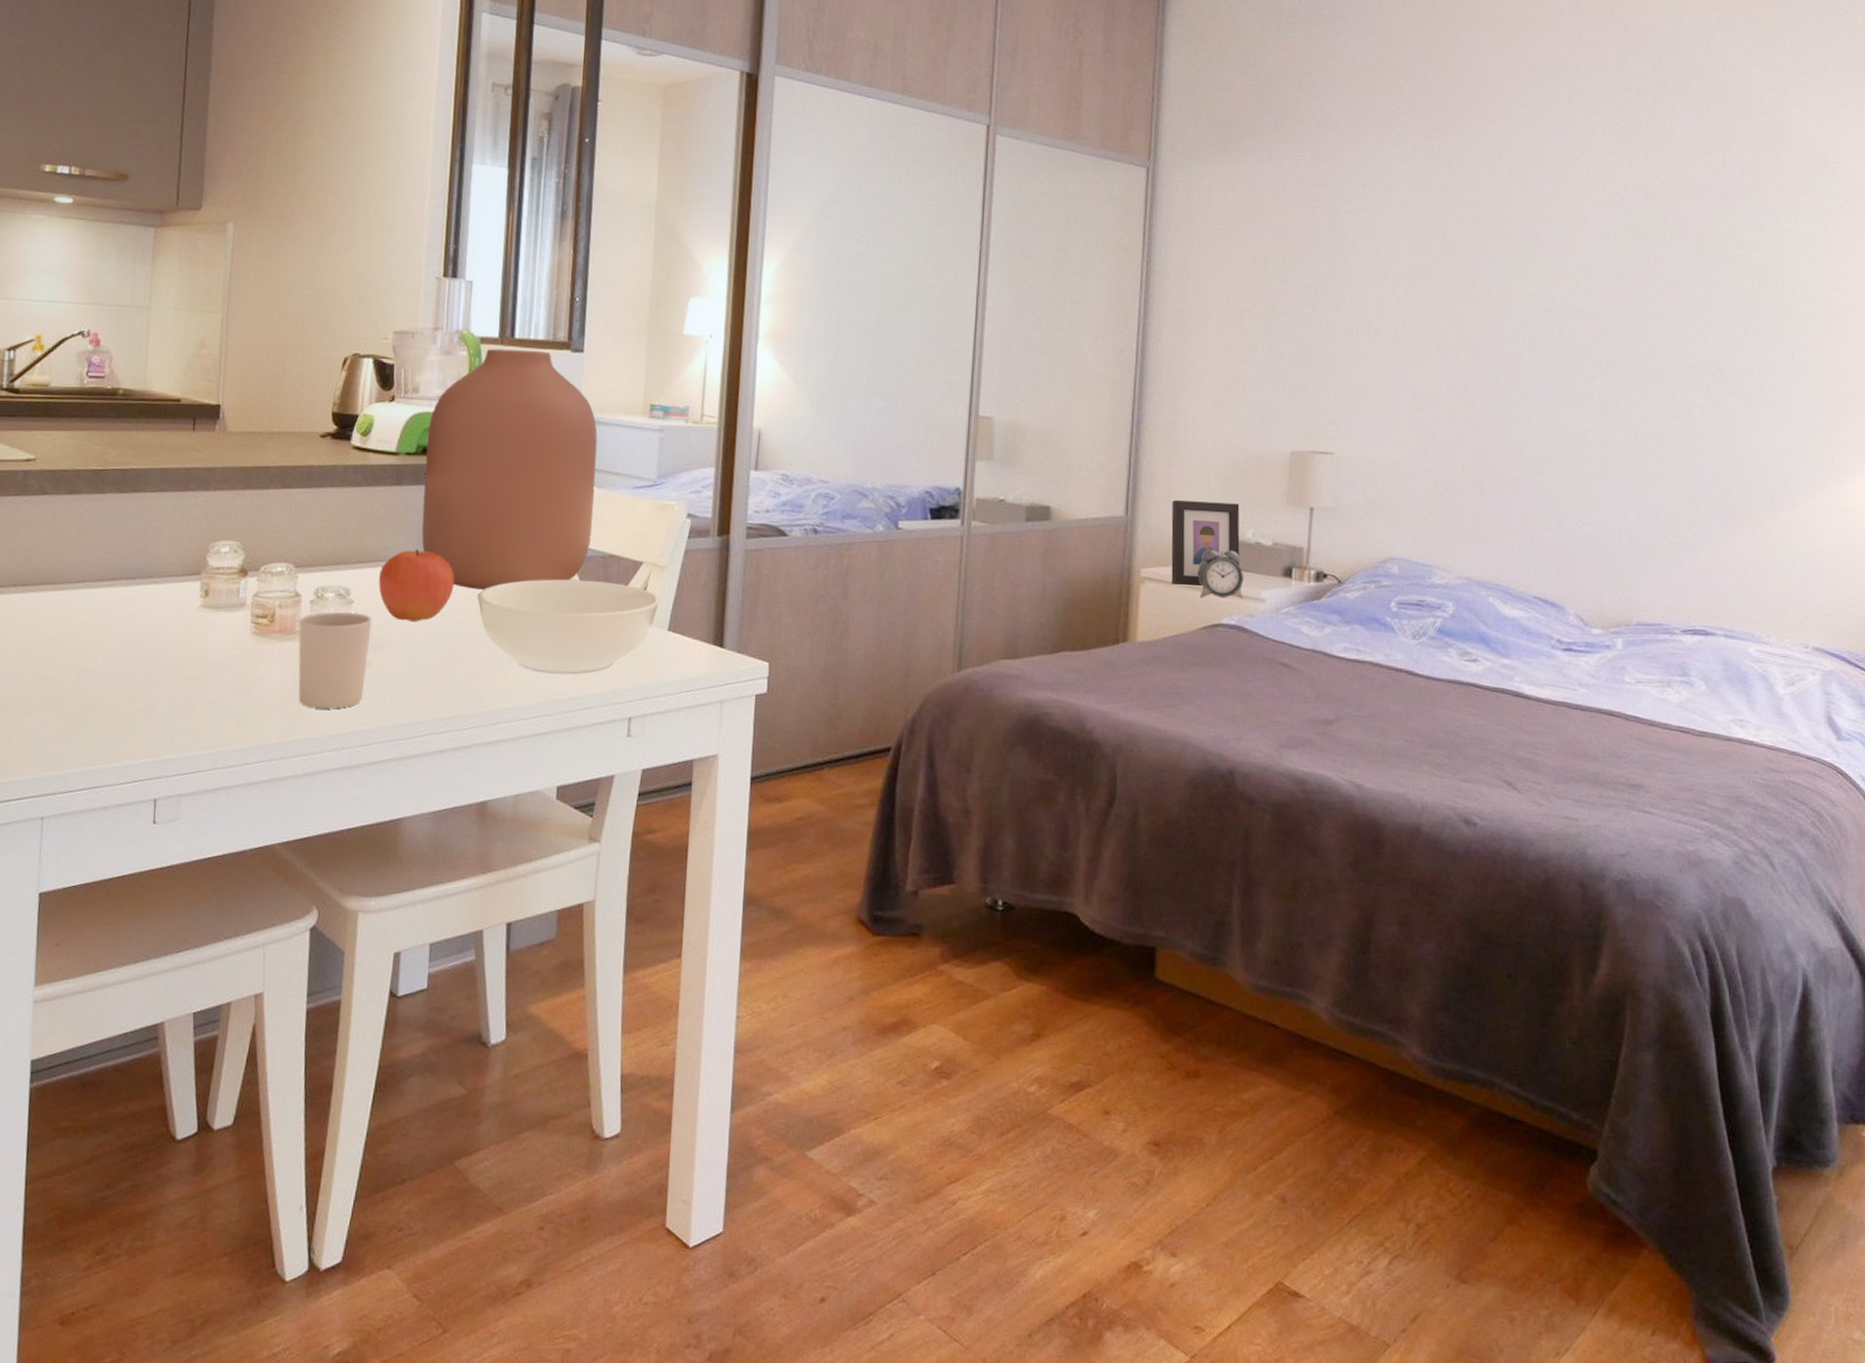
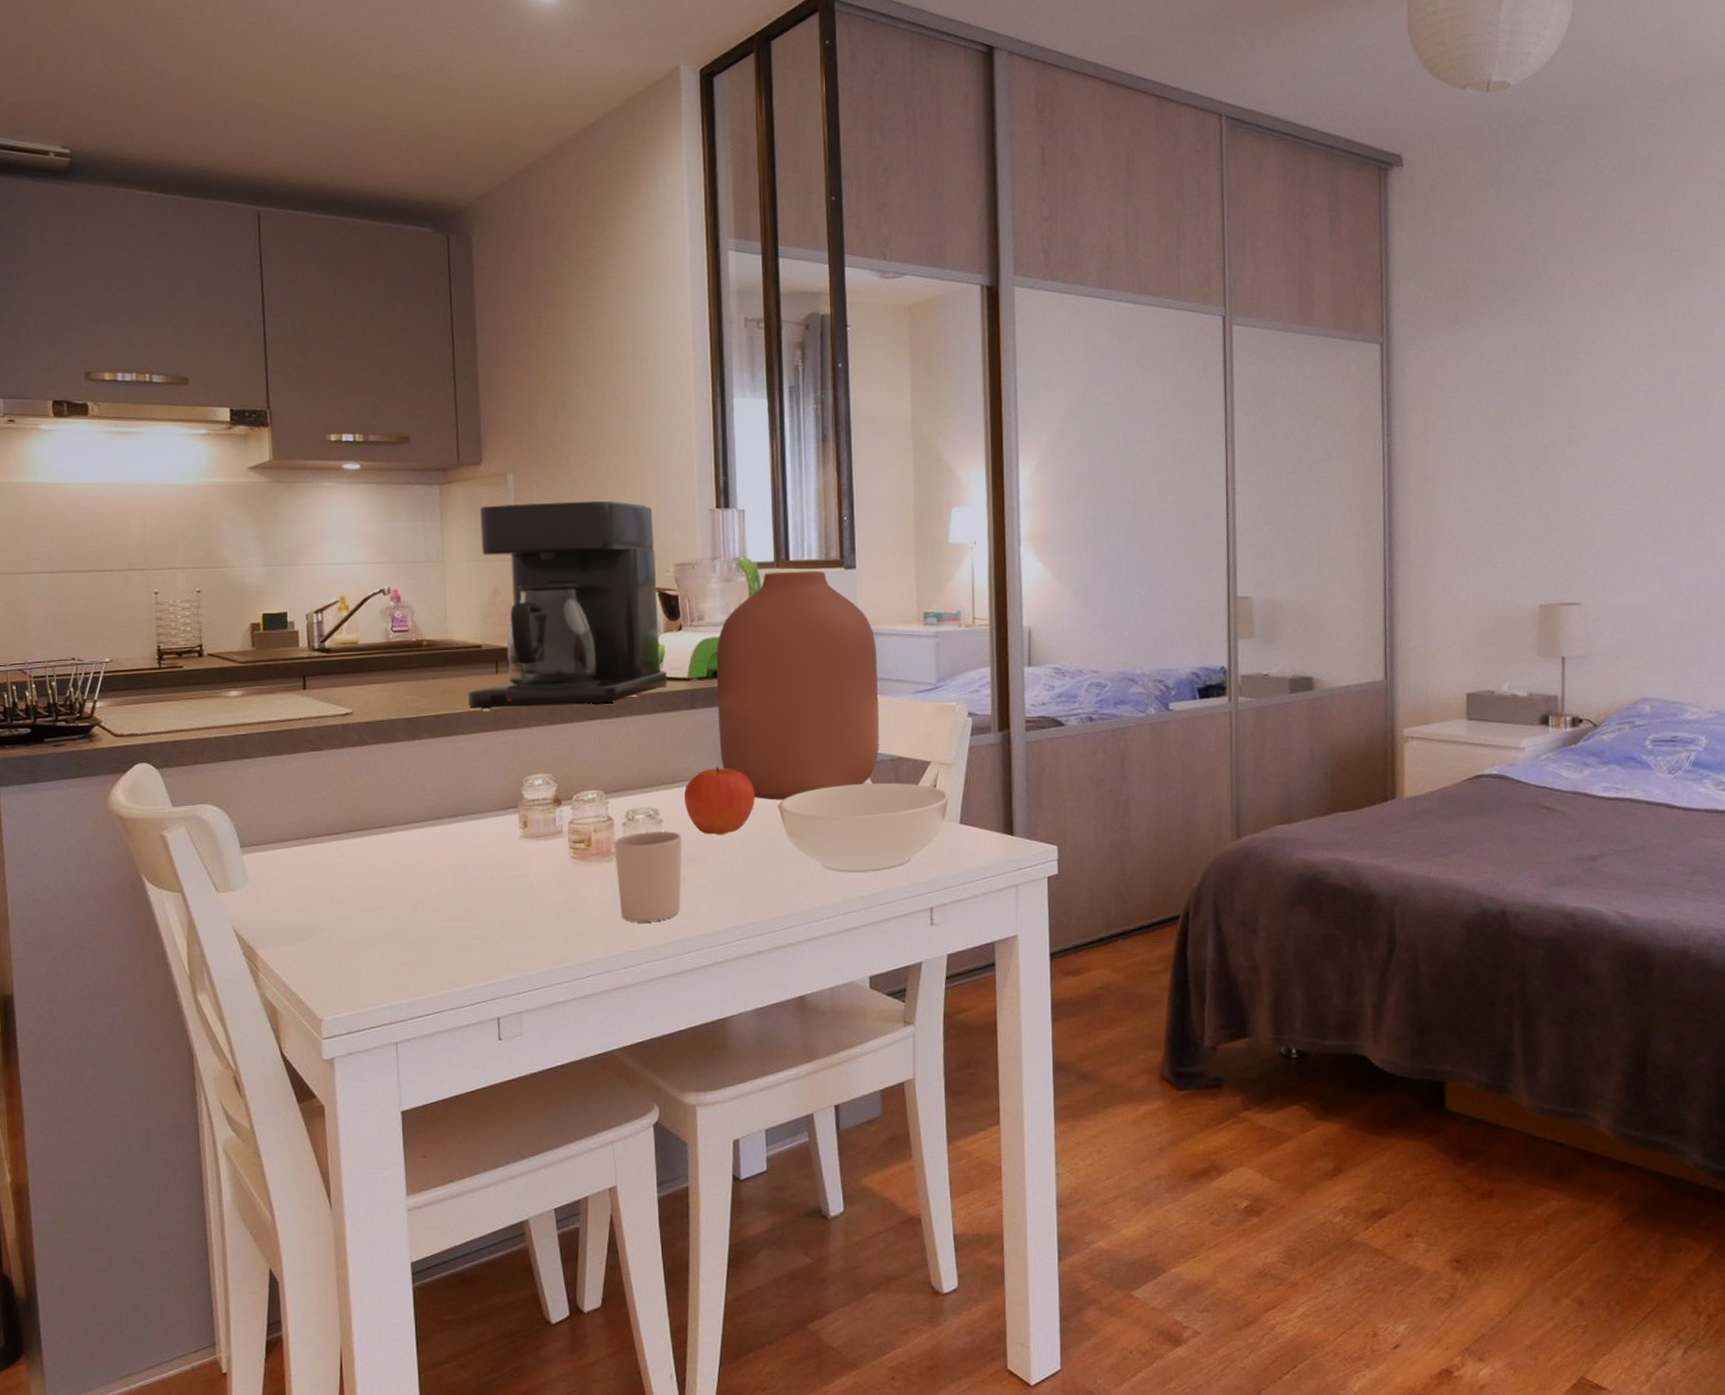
coffee maker: none [160,253,376,473] -> present [467,500,668,710]
picture frame: present [1171,500,1240,587] -> none [1429,659,1497,742]
alarm clock: present [1196,549,1244,599] -> none [1457,704,1504,751]

